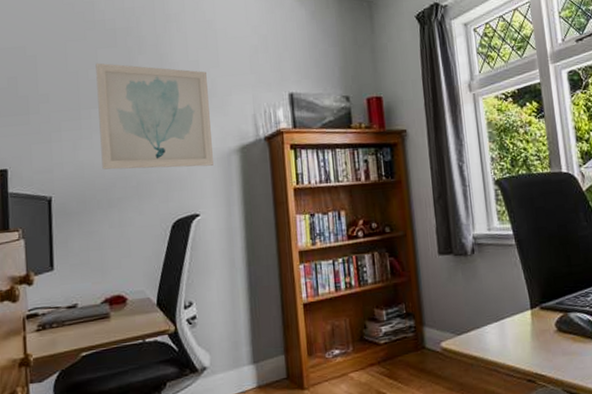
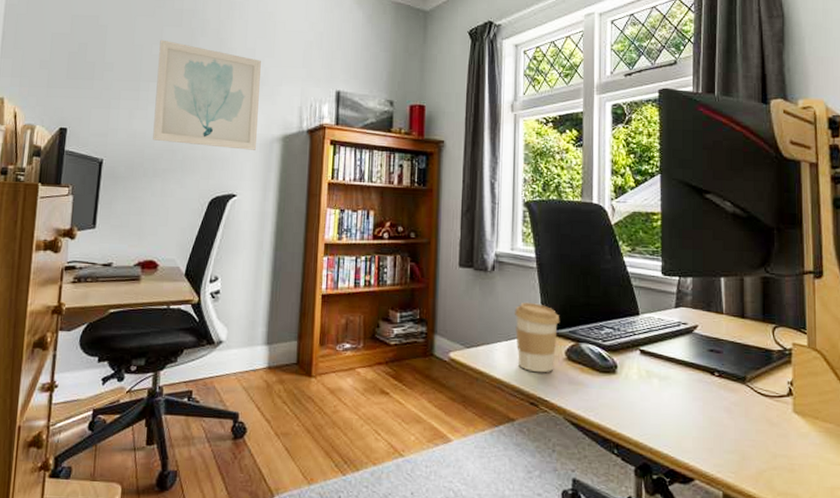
coffee cup: none [500,280,546,349] -> present [515,303,560,373]

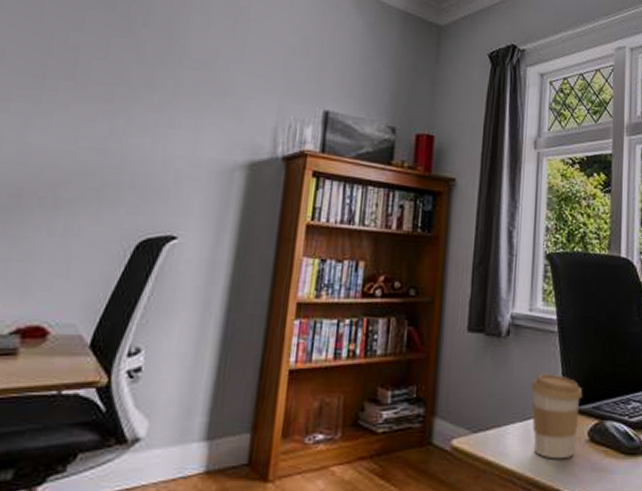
wall art: present [153,39,261,150] -> none [57,25,226,179]

